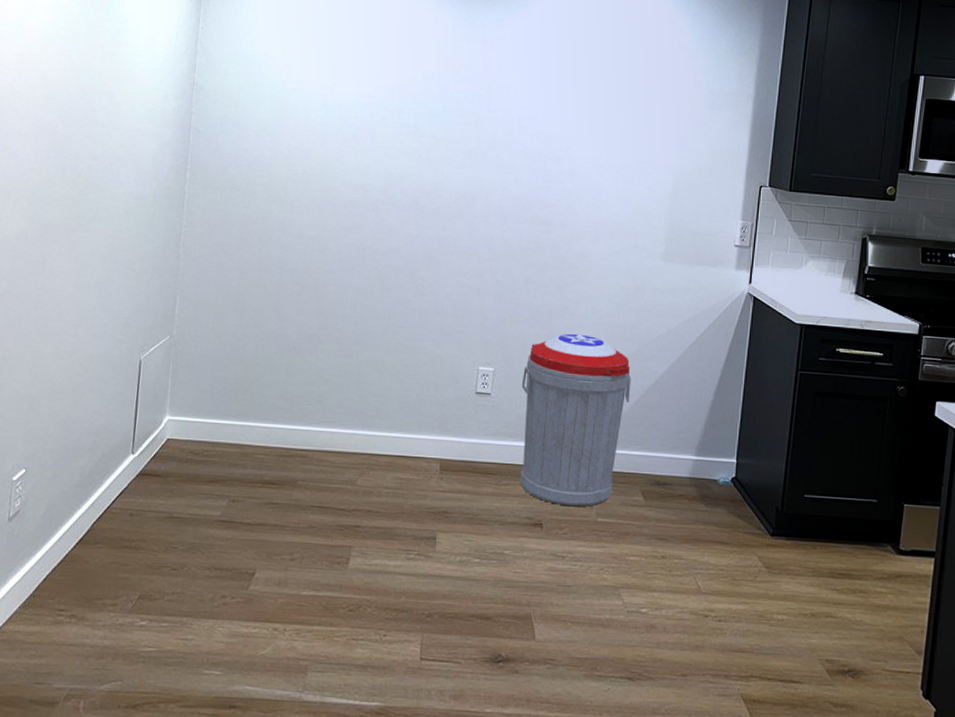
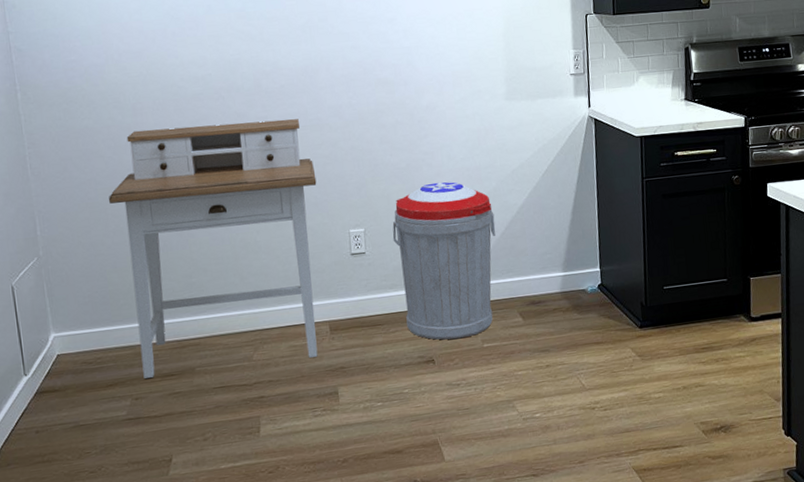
desk: none [245,227,455,495] -> present [108,119,318,378]

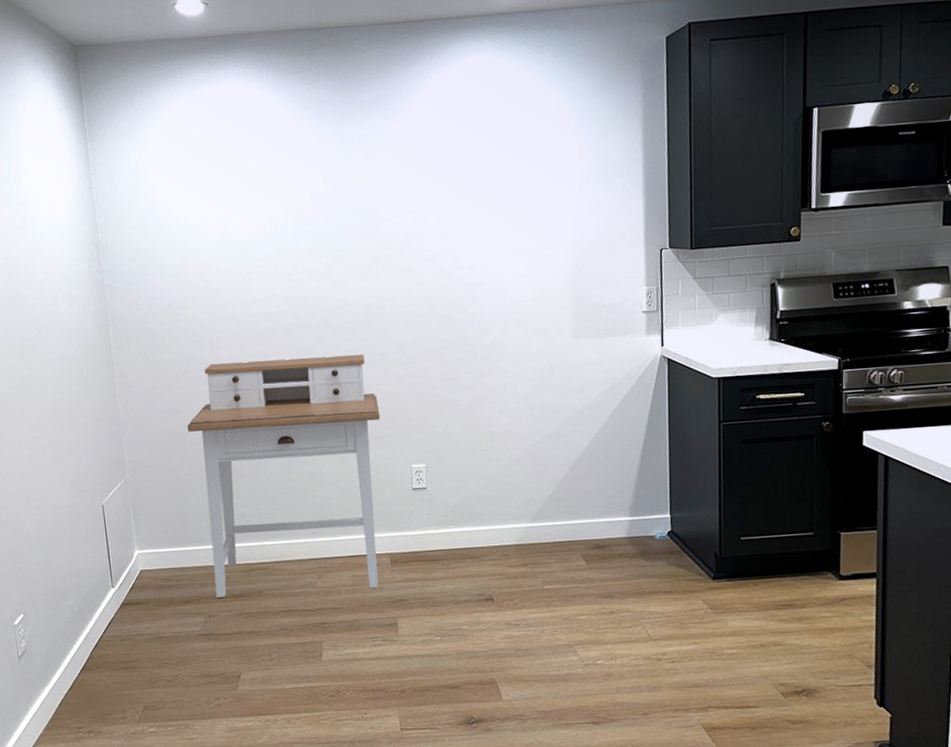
trash can: present [392,182,496,340] -> none [454,420,560,579]

